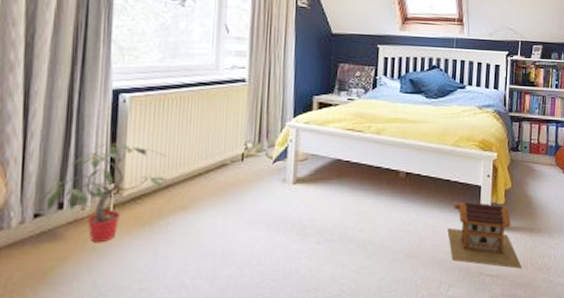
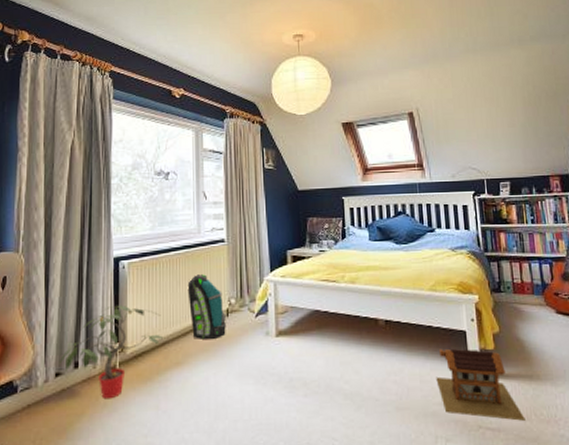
backpack: none [199,115,240,183] -> present [187,274,226,339]

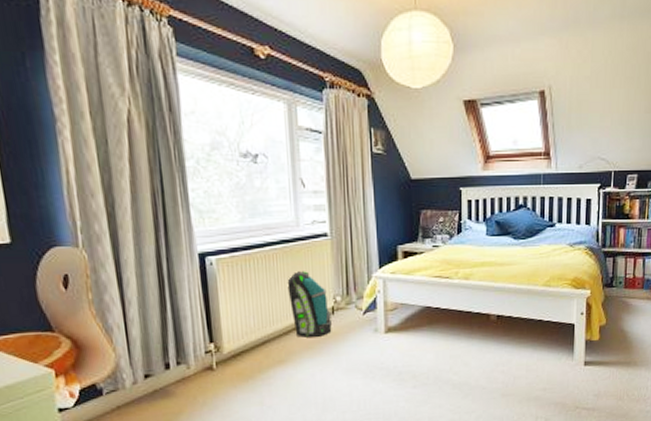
potted plant: present [59,305,164,400] -> none [146,304,264,398]
toy house: present [436,348,525,421] -> none [542,340,618,401]

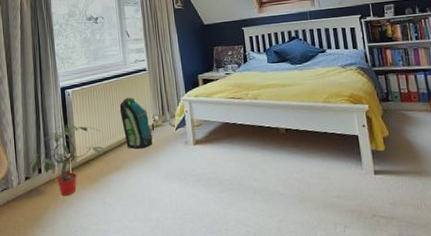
potted plant: none [146,304,264,398] -> present [27,124,105,197]

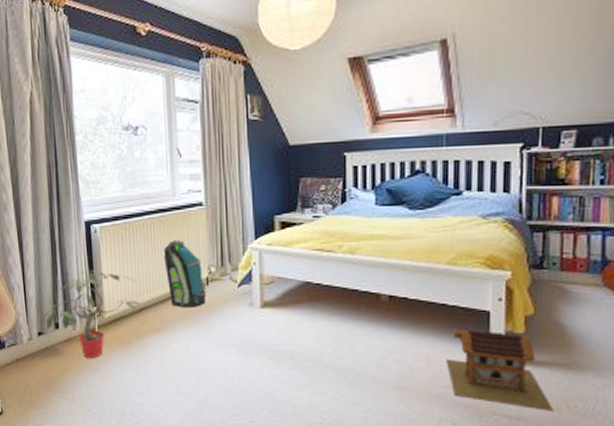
toy house: none [333,150,416,210] -> present [446,329,553,411]

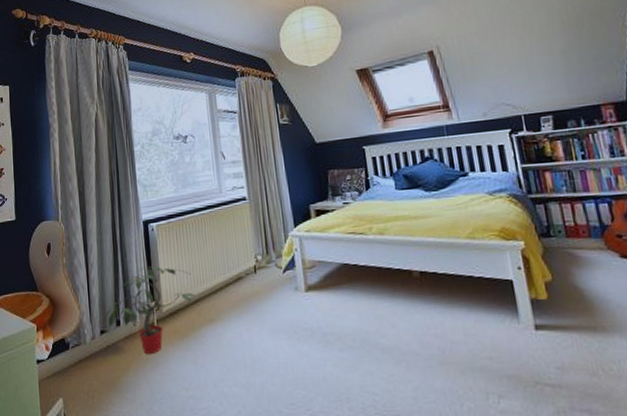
backpack: present [163,240,206,307] -> none [214,233,255,296]
toy house: present [446,329,553,411] -> none [482,299,591,377]

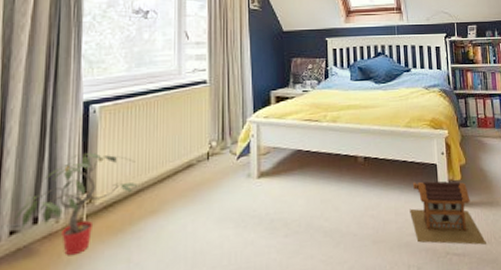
toy house: none [482,299,591,377] -> present [410,181,486,245]

